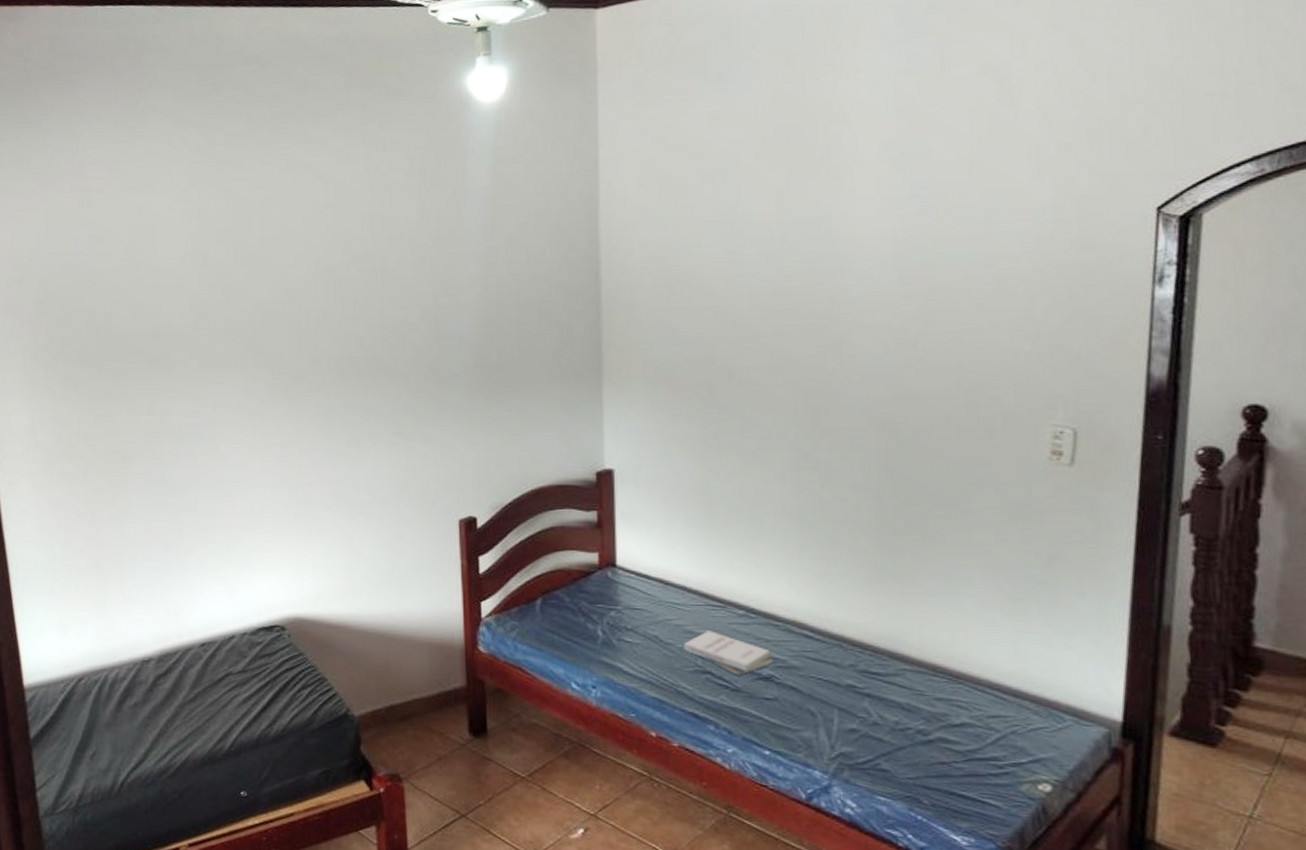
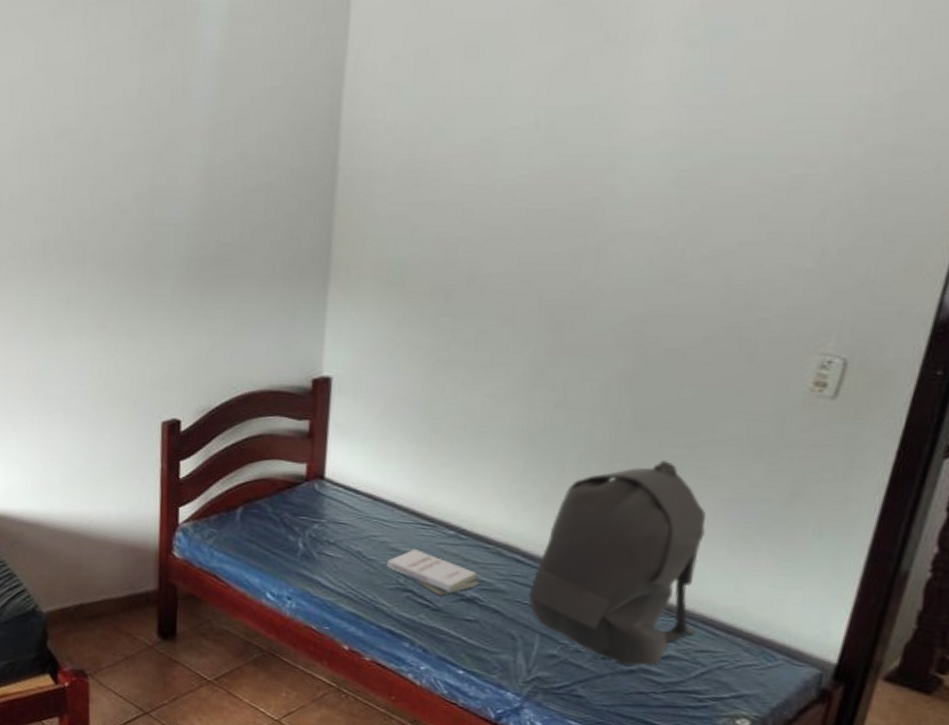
backpack: none [822,532,984,736] -> present [528,460,706,666]

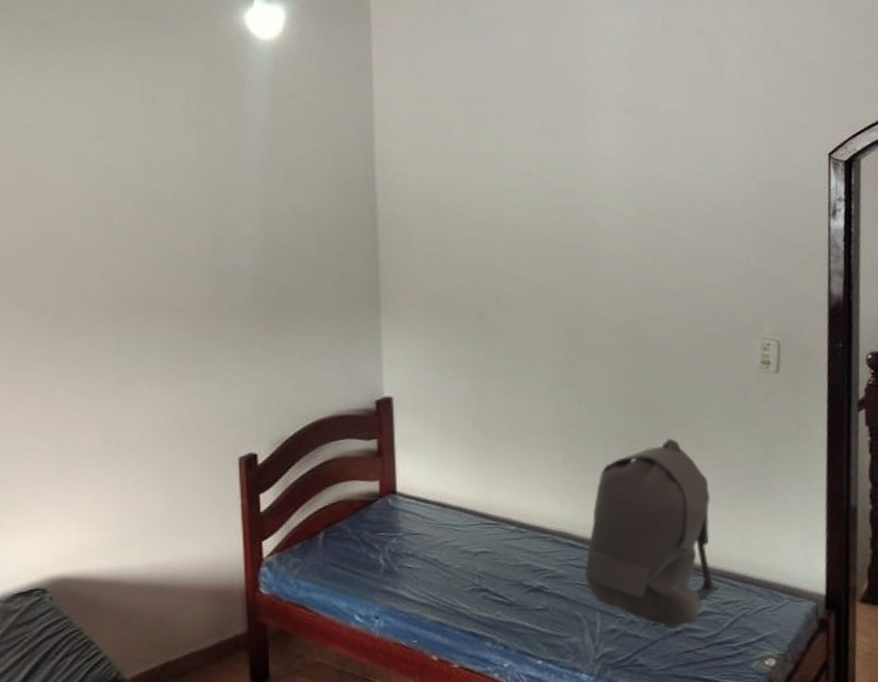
books: present [387,549,479,595] -> none [461,549,542,589]

